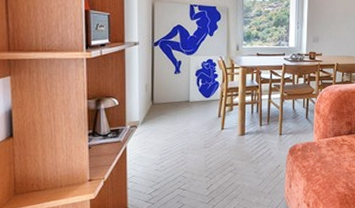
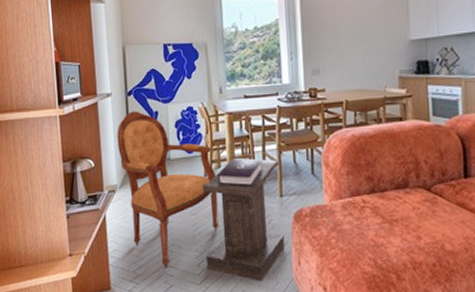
armchair: none [142,59,229,191] -> present [117,111,219,268]
lectern: none [214,103,281,201] -> present [202,157,285,282]

